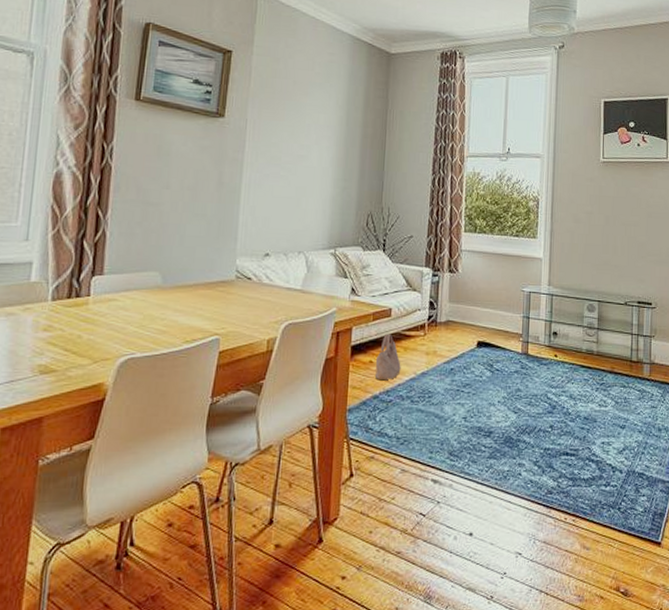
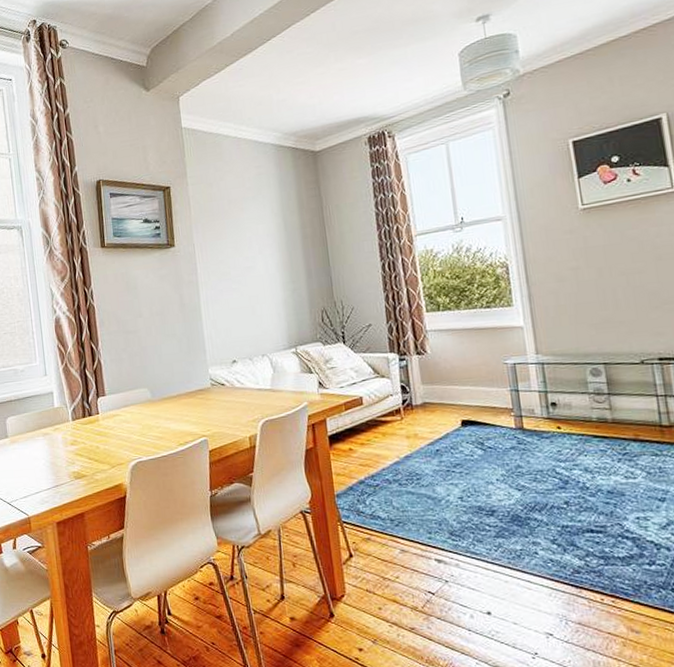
handbag: present [375,333,401,381] -> none [354,421,383,467]

